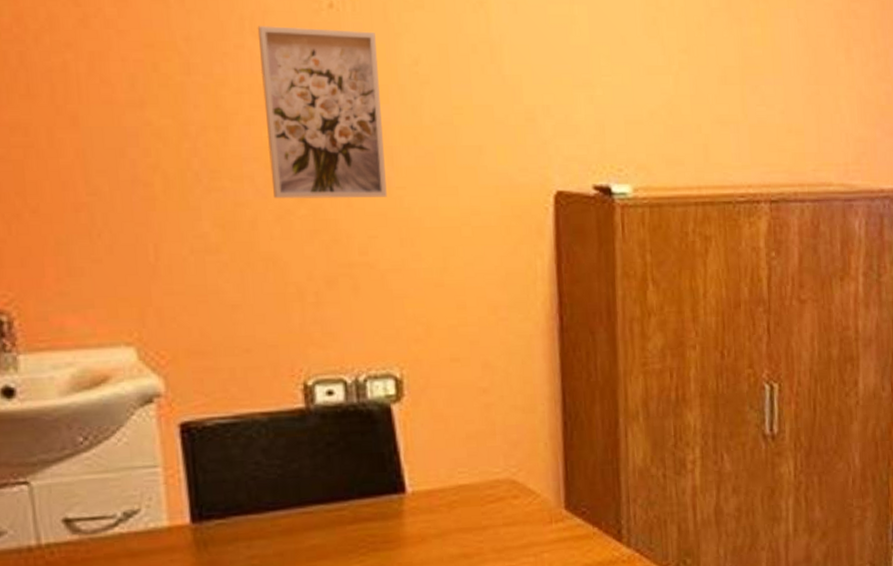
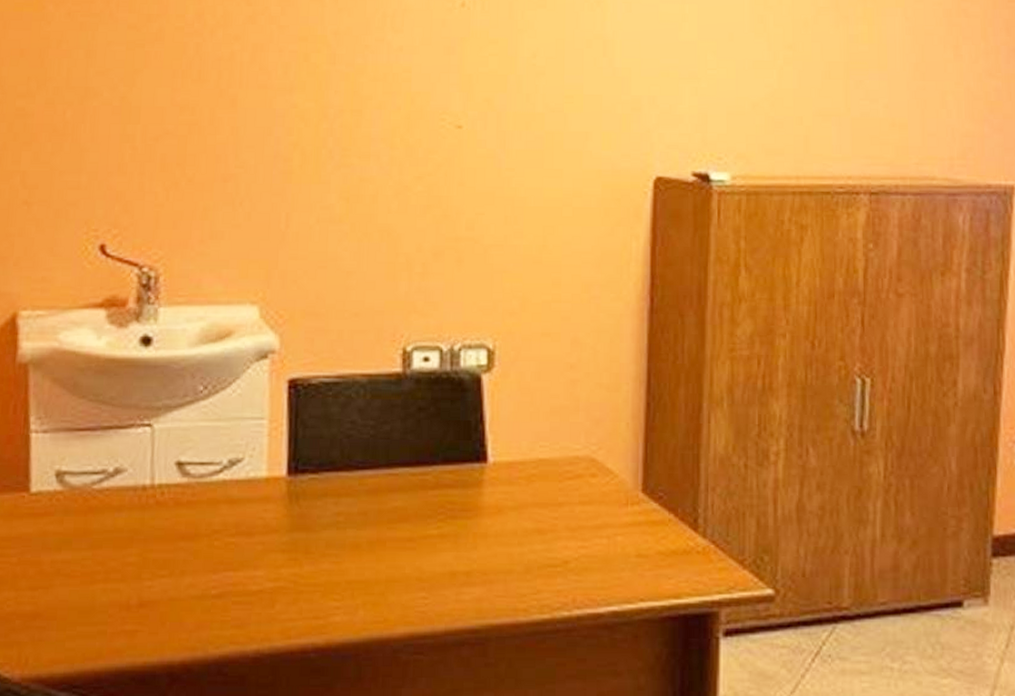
wall art: present [257,26,387,199] -> none [394,22,500,178]

